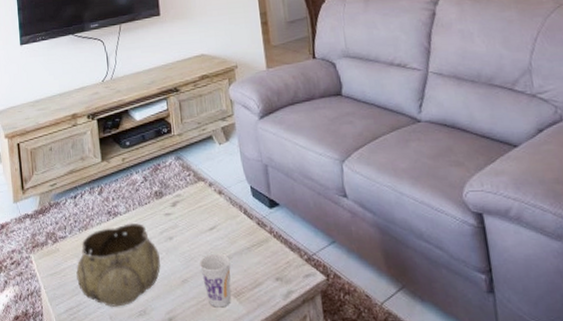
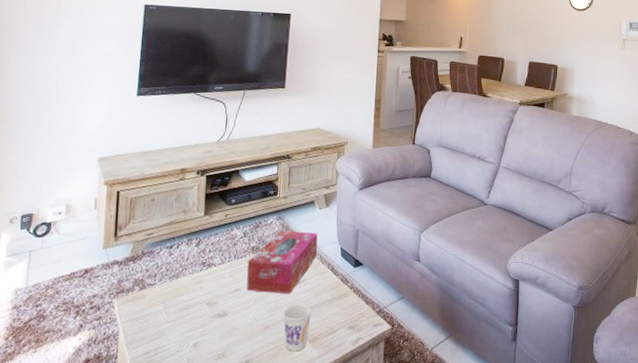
decorative bowl: present [76,223,160,307] -> none [159,274,247,351]
tissue box: none [152,171,226,242] -> present [246,230,318,294]

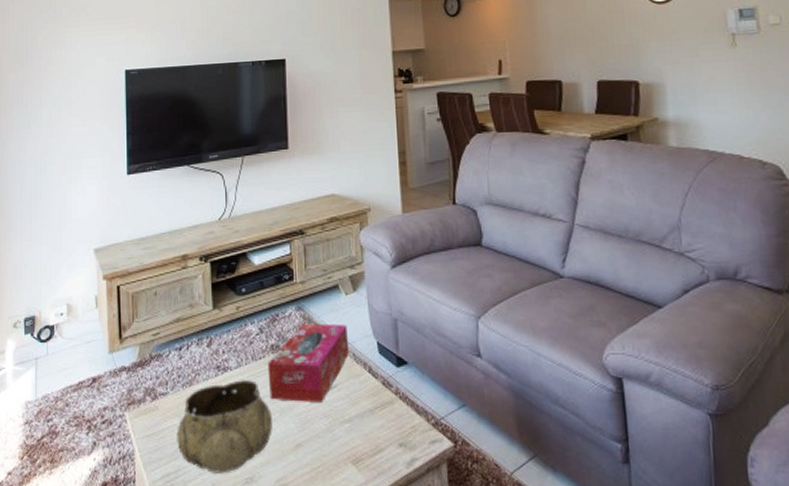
decorative bowl: none [159,274,247,351] -> present [177,380,272,474]
cup: present [283,304,312,352] -> none [316,415,350,476]

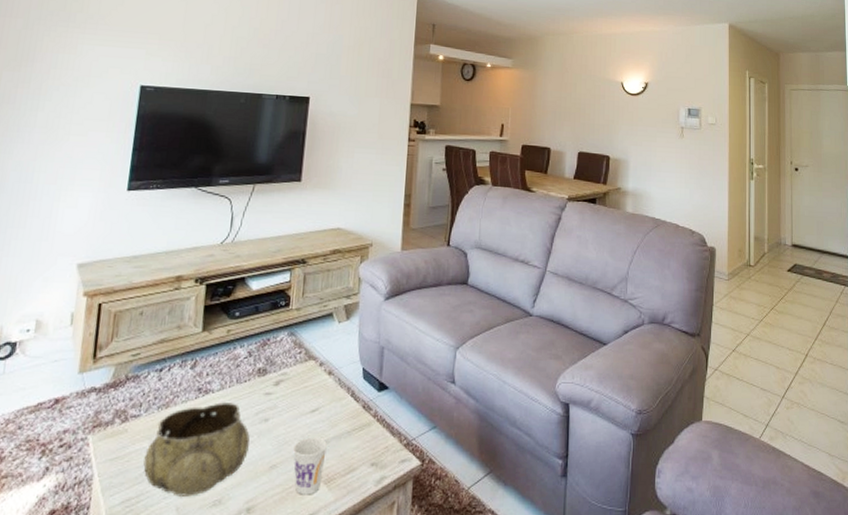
tissue box: present [267,323,350,402] -> none [250,348,336,425]
cup: none [316,415,350,476] -> present [293,437,327,495]

